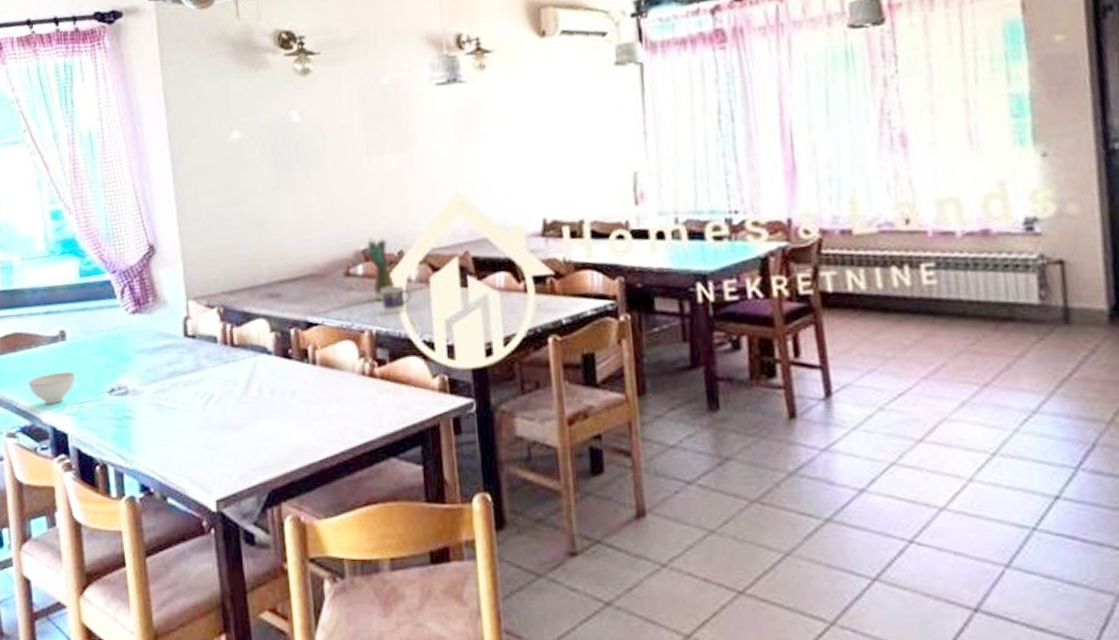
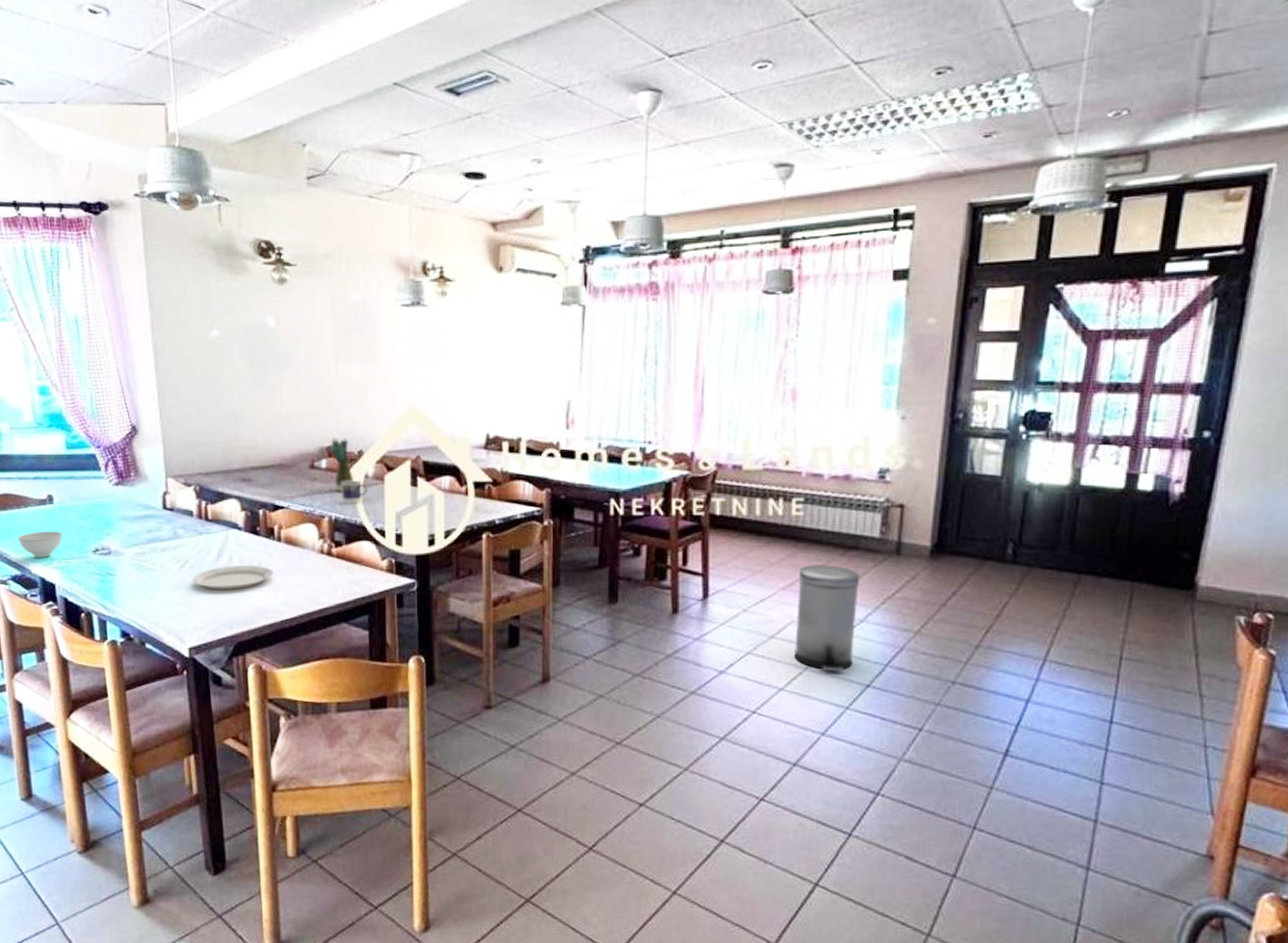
plate: none [218,395,310,428] -> present [192,565,274,591]
pedal bin: none [942,343,1031,481] -> present [795,565,860,672]

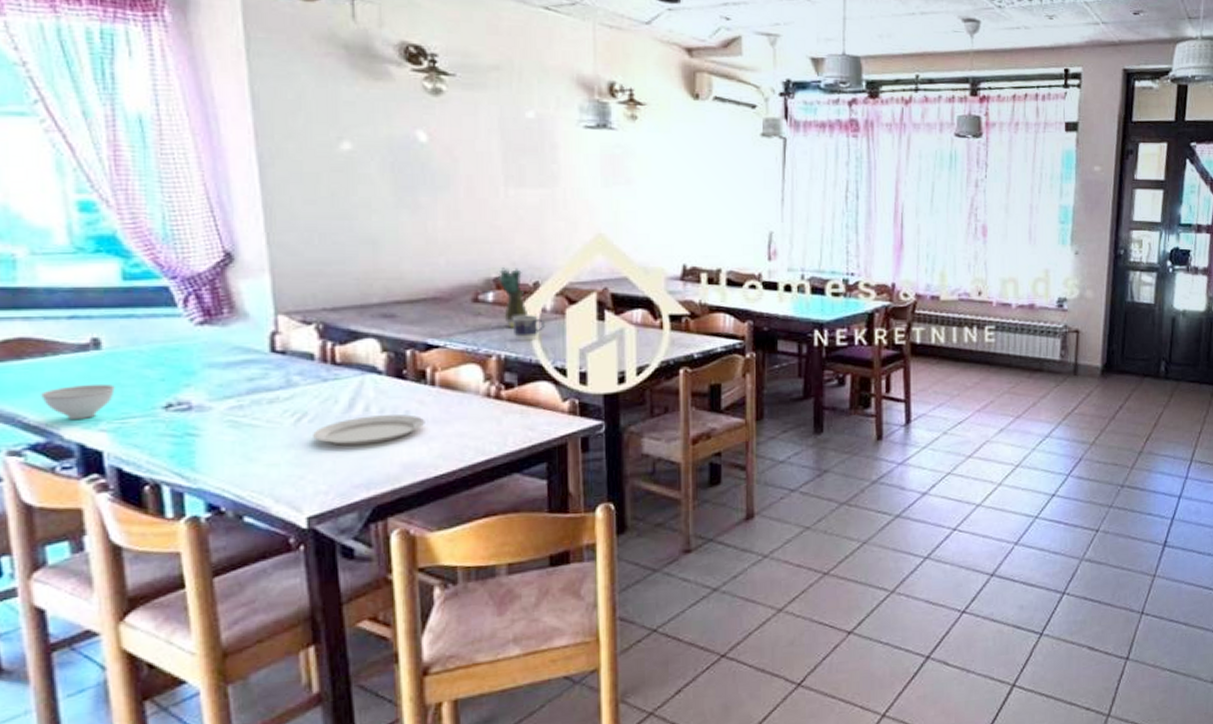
pedal bin: present [795,565,860,672] -> none [990,386,1045,485]

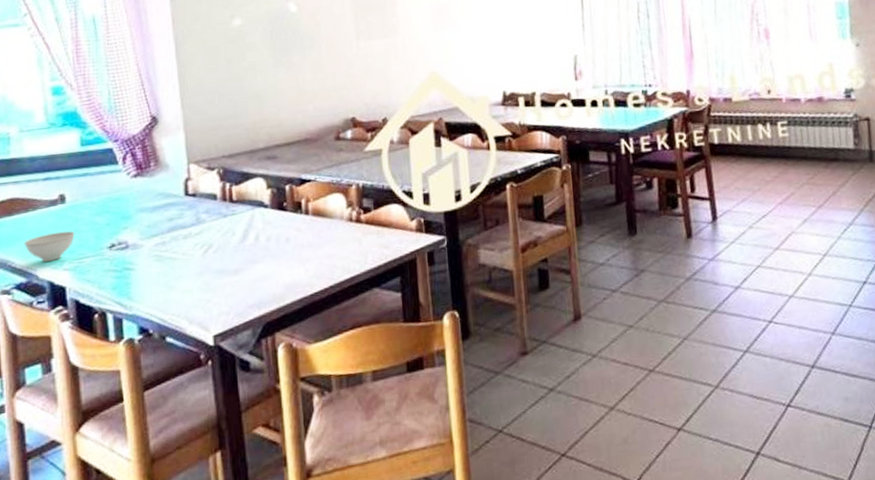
plate: present [313,414,425,446] -> none [217,241,302,272]
vase: present [497,268,529,328] -> none [353,107,380,160]
cup: present [512,315,545,341] -> none [366,146,393,171]

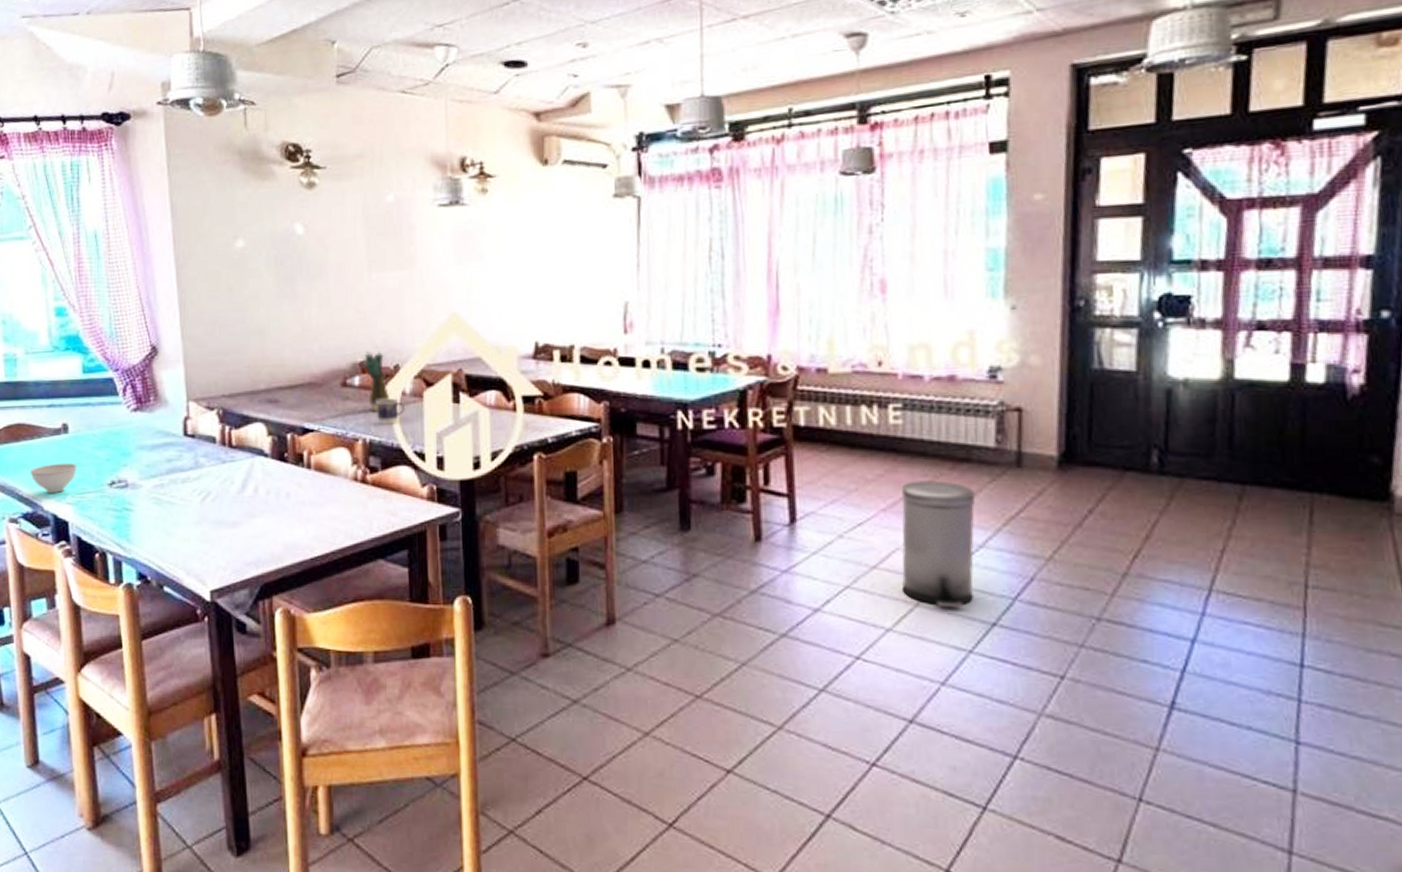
vase: none [353,107,380,160] -> present [362,351,390,412]
cup: none [366,146,393,171] -> present [375,398,405,425]
pedal bin: none [791,177,849,274] -> present [901,480,976,608]

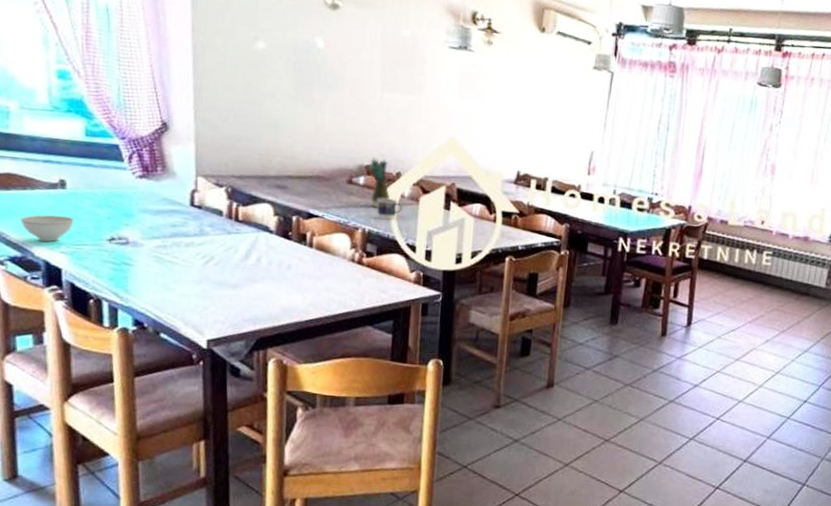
pedal bin: present [901,480,976,608] -> none [753,304,808,390]

